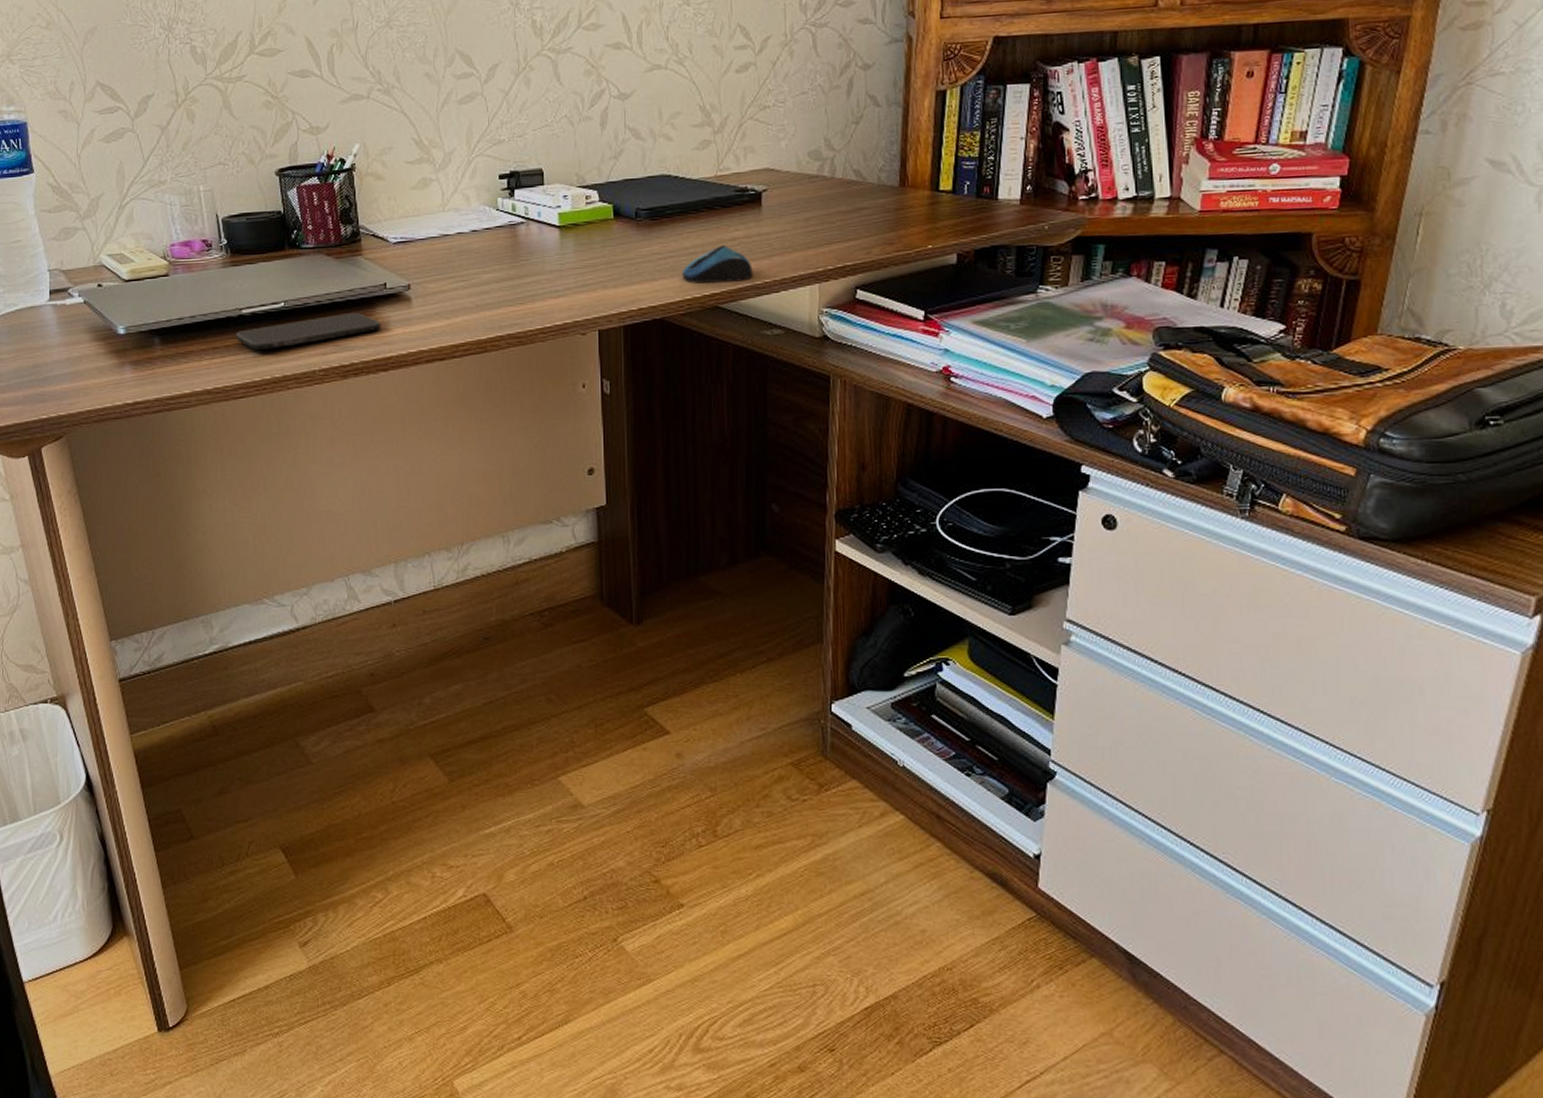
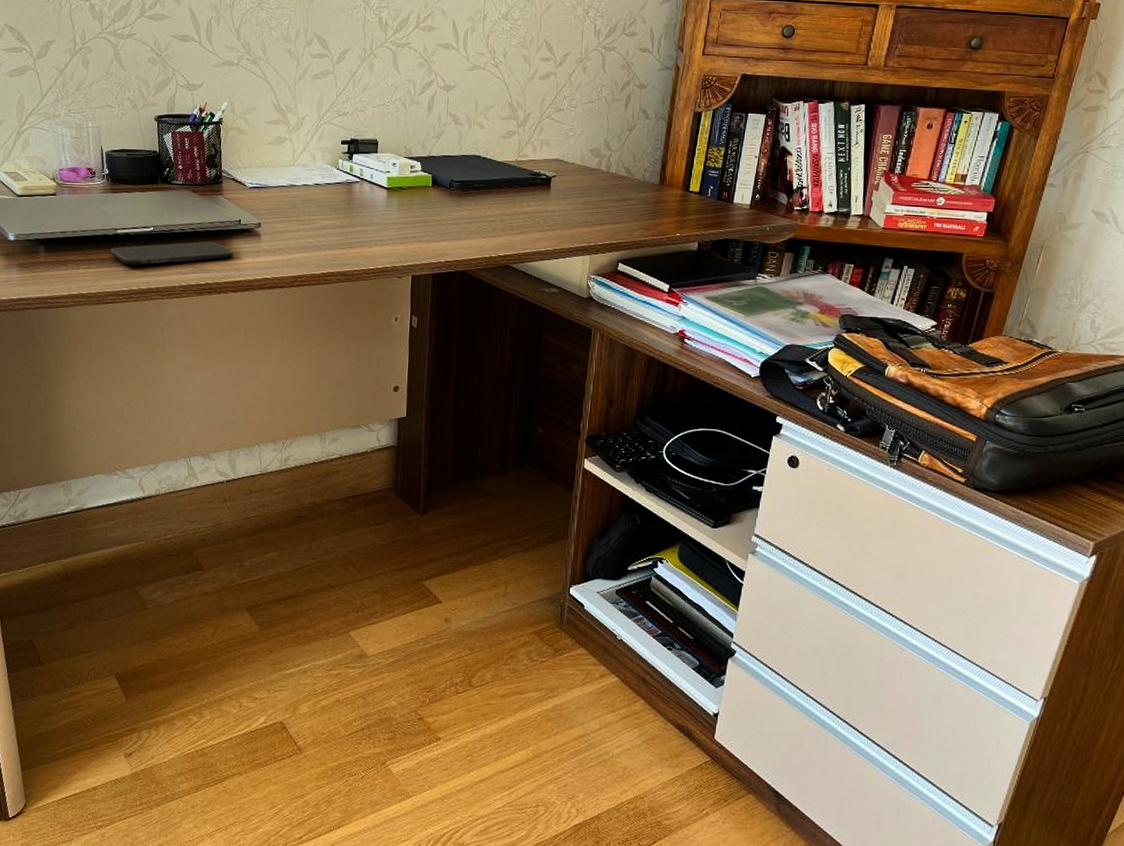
computer mouse: present [682,244,753,284] -> none [482,216,539,248]

